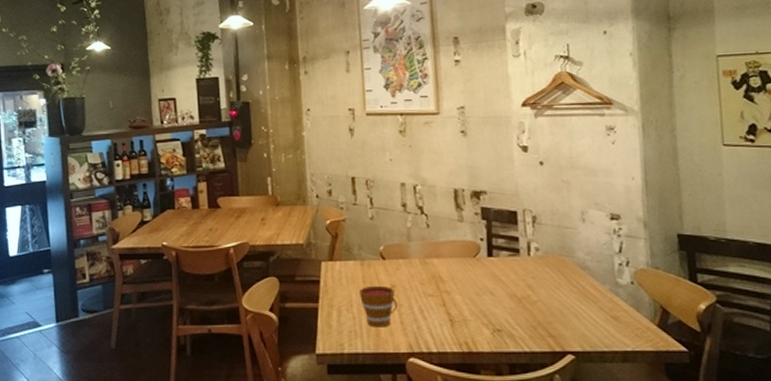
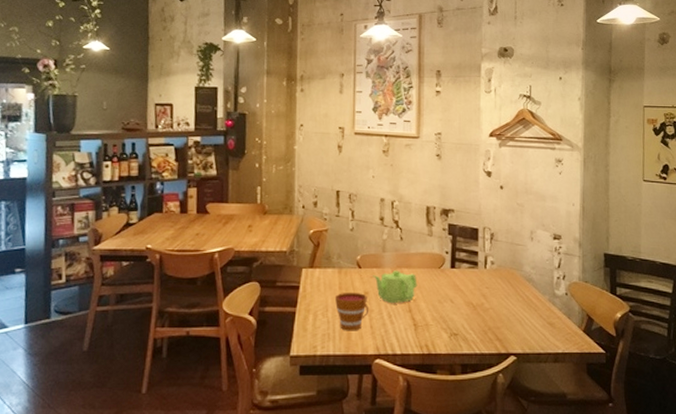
teapot: none [399,261,450,296] -> present [373,270,418,303]

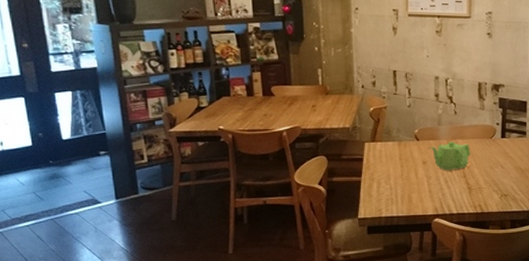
cup: present [334,292,368,331] -> none [395,161,427,196]

